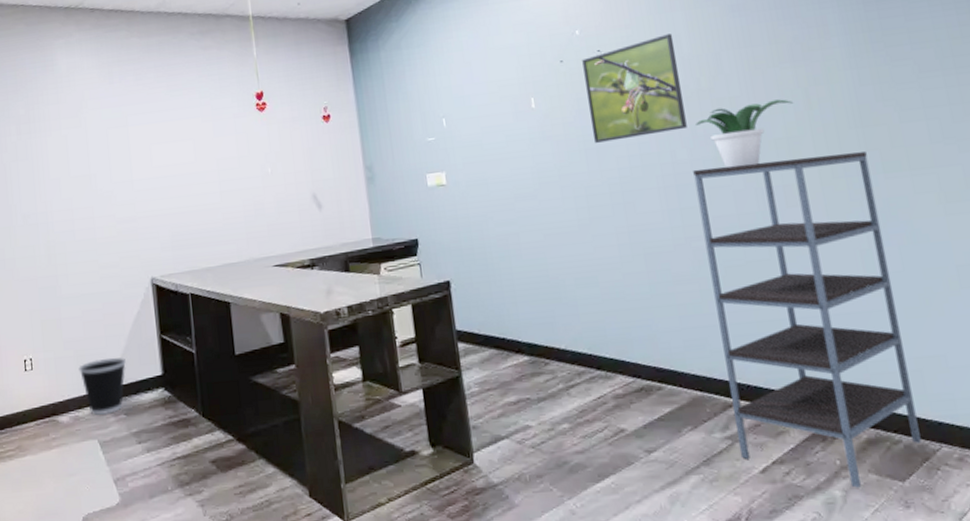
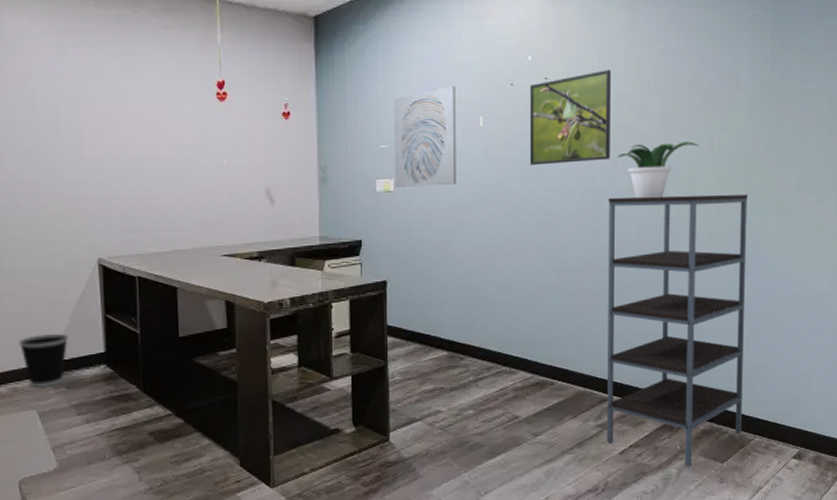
wall art: none [435,70,515,181] -> present [393,86,457,188]

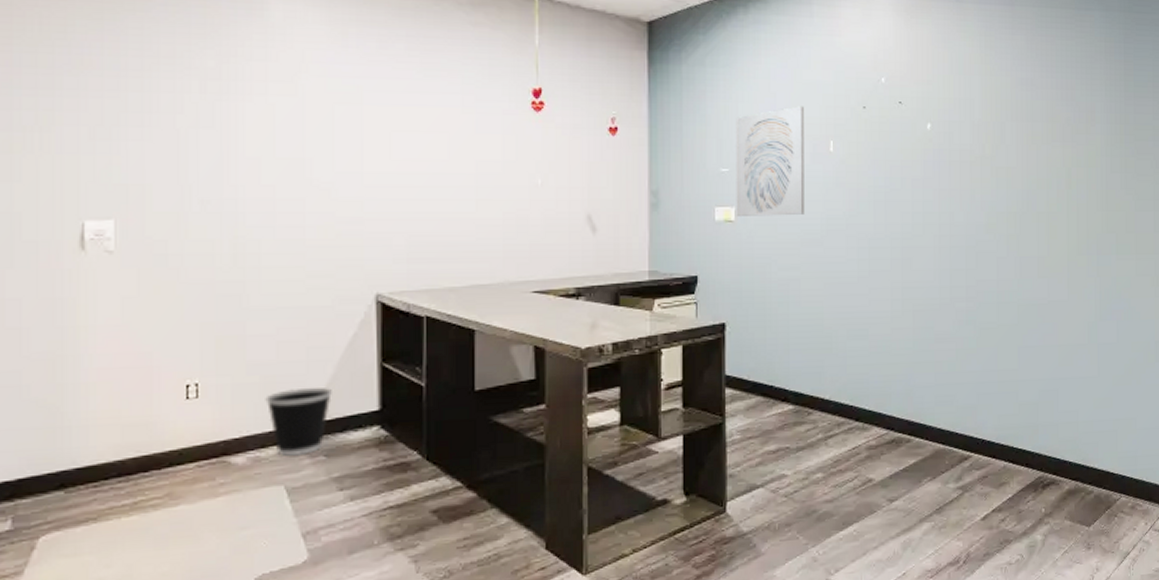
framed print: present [530,70,612,165] -> none [884,96,968,196]
shelving unit: present [606,195,748,467] -> none [966,232,1107,533]
potted plant: present [618,141,700,199] -> none [975,175,1058,235]

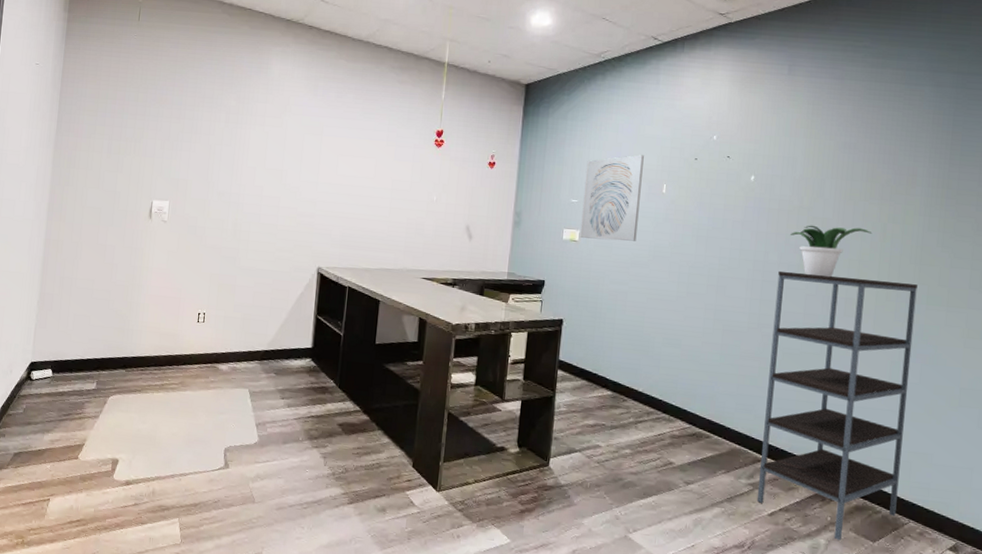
wastebasket: present [265,387,332,456] -> none [243,325,284,371]
shelving unit: none [966,232,1107,533] -> present [756,270,918,541]
potted plant: none [975,175,1058,235] -> present [791,225,873,278]

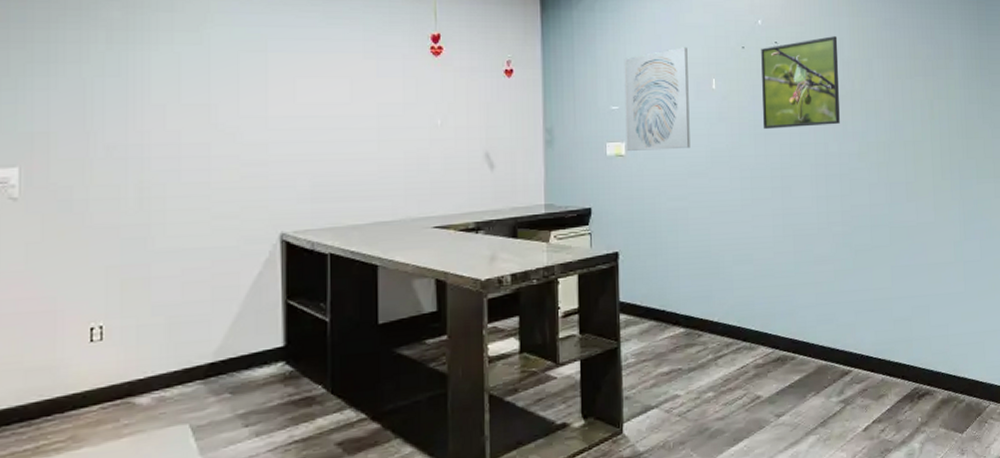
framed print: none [707,155,791,236] -> present [761,36,840,129]
shelving unit: present [756,270,918,541] -> none [840,159,978,440]
potted plant: present [791,225,873,278] -> none [847,107,922,163]

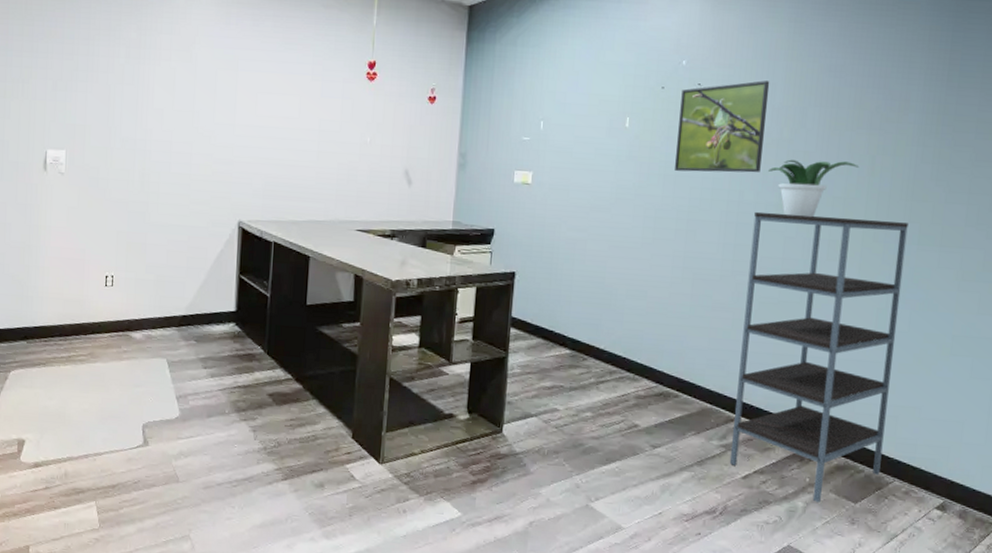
wall art: present [624,47,690,152] -> none [533,84,604,183]
shelving unit: none [840,159,978,440] -> present [729,211,908,503]
potted plant: none [847,107,922,163] -> present [768,159,860,218]

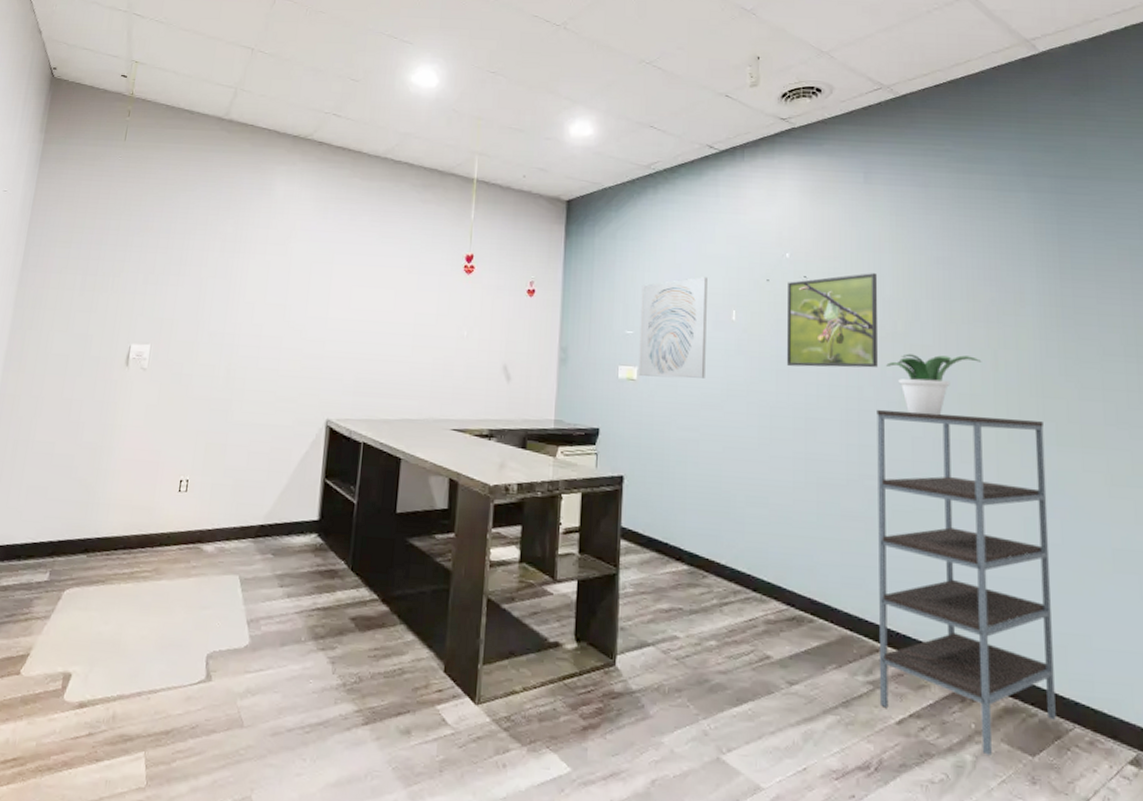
wall art: none [533,84,604,183] -> present [638,277,707,379]

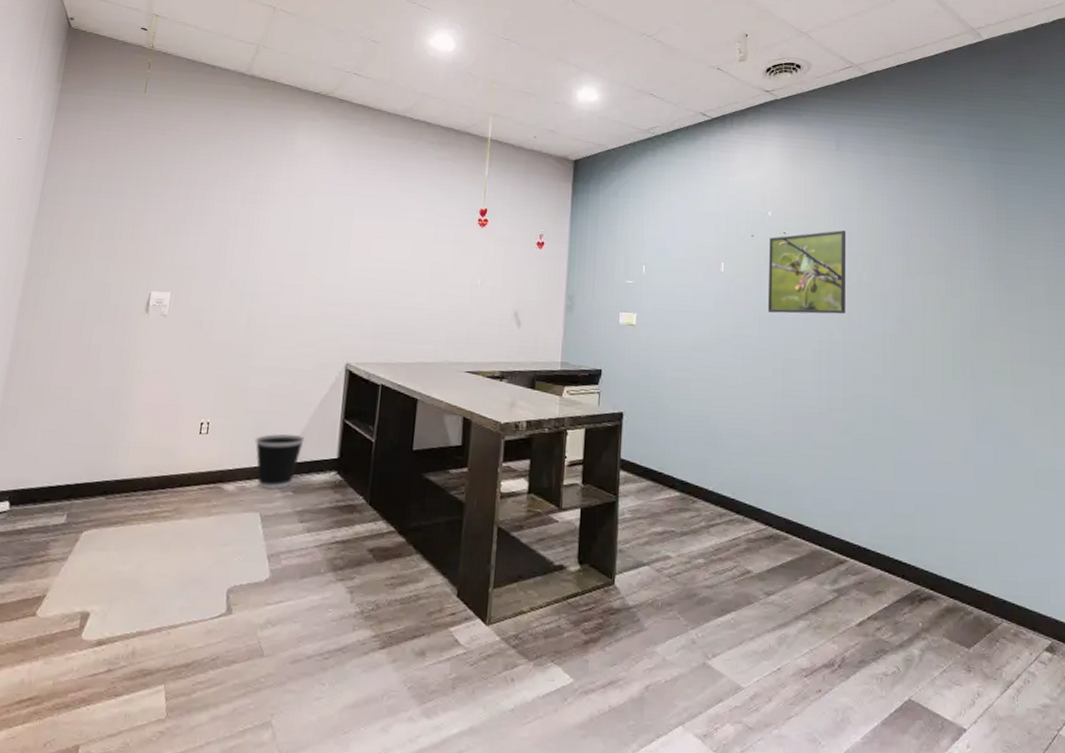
wastebasket: none [234,493,284,551] -> present [255,433,304,489]
wall art: present [638,277,707,379] -> none [637,232,700,324]
shelving unit: present [877,409,1056,756] -> none [843,350,988,649]
potted plant: present [886,353,982,416] -> none [853,301,932,356]

